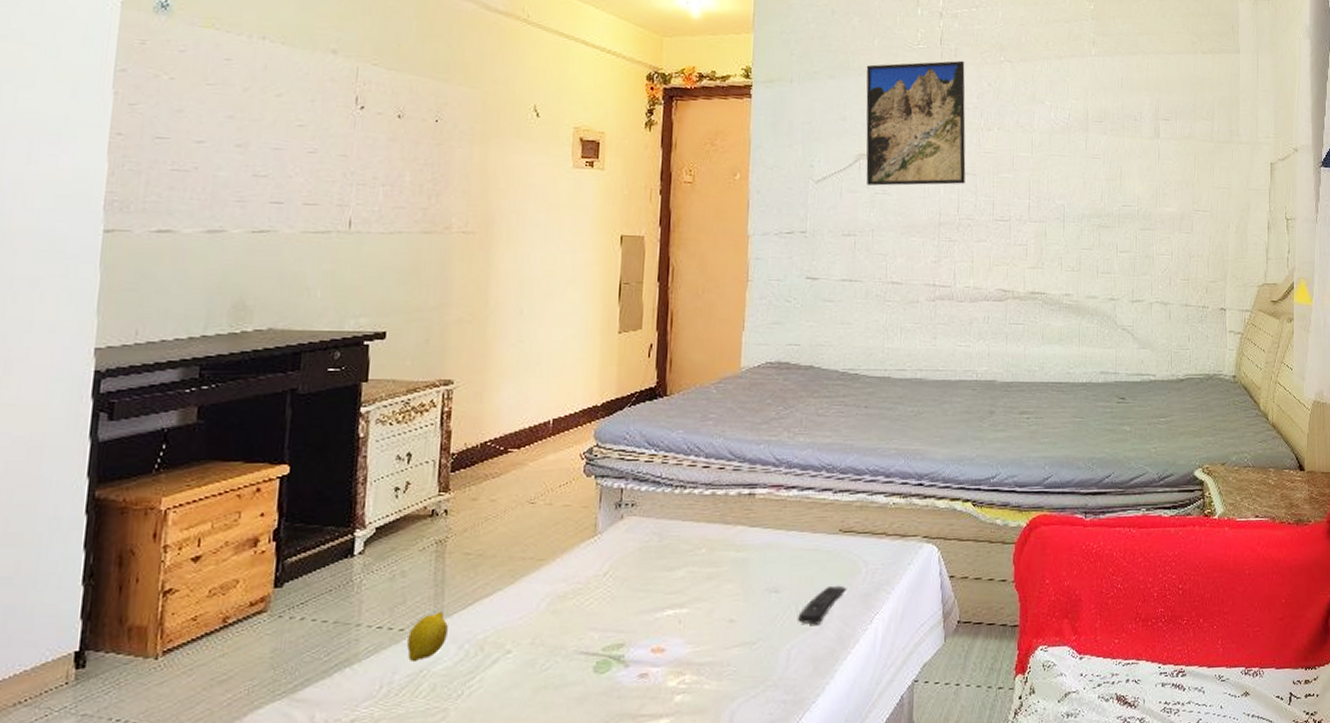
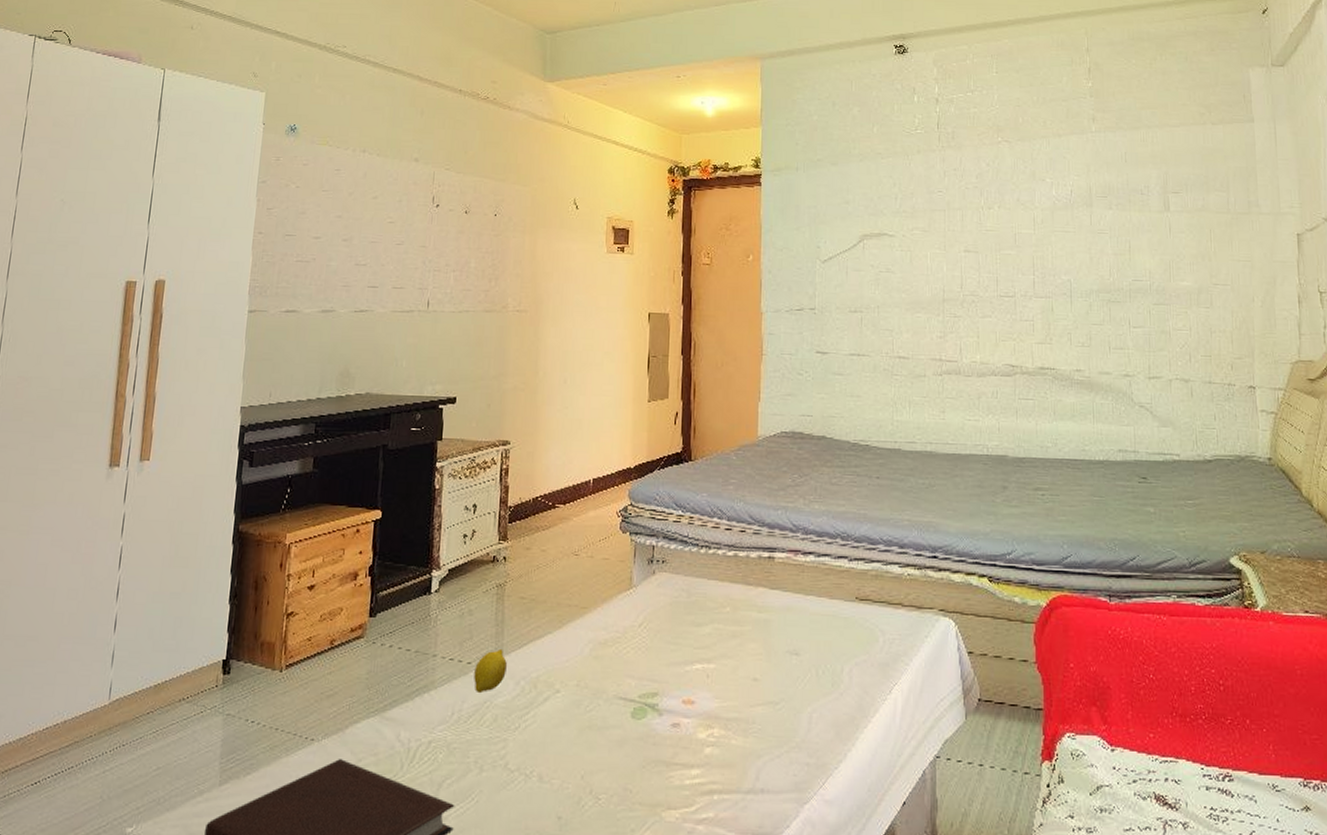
remote control: present [798,585,847,625] -> none [818,652,865,690]
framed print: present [866,60,966,186] -> none [866,143,968,265]

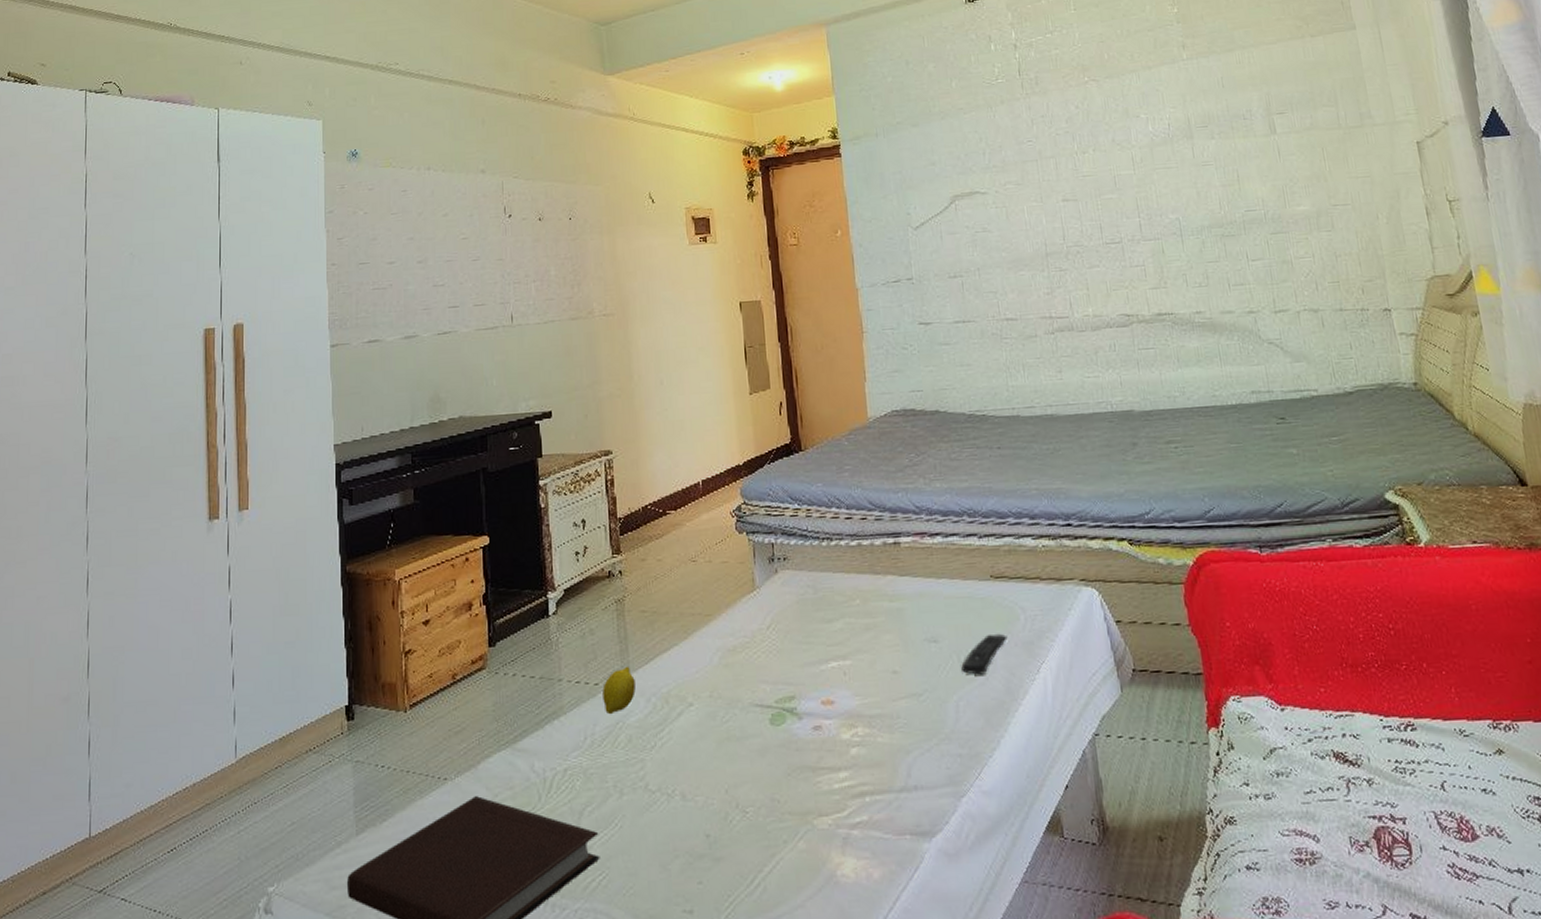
remote control: none [818,652,865,690] -> present [961,633,1008,675]

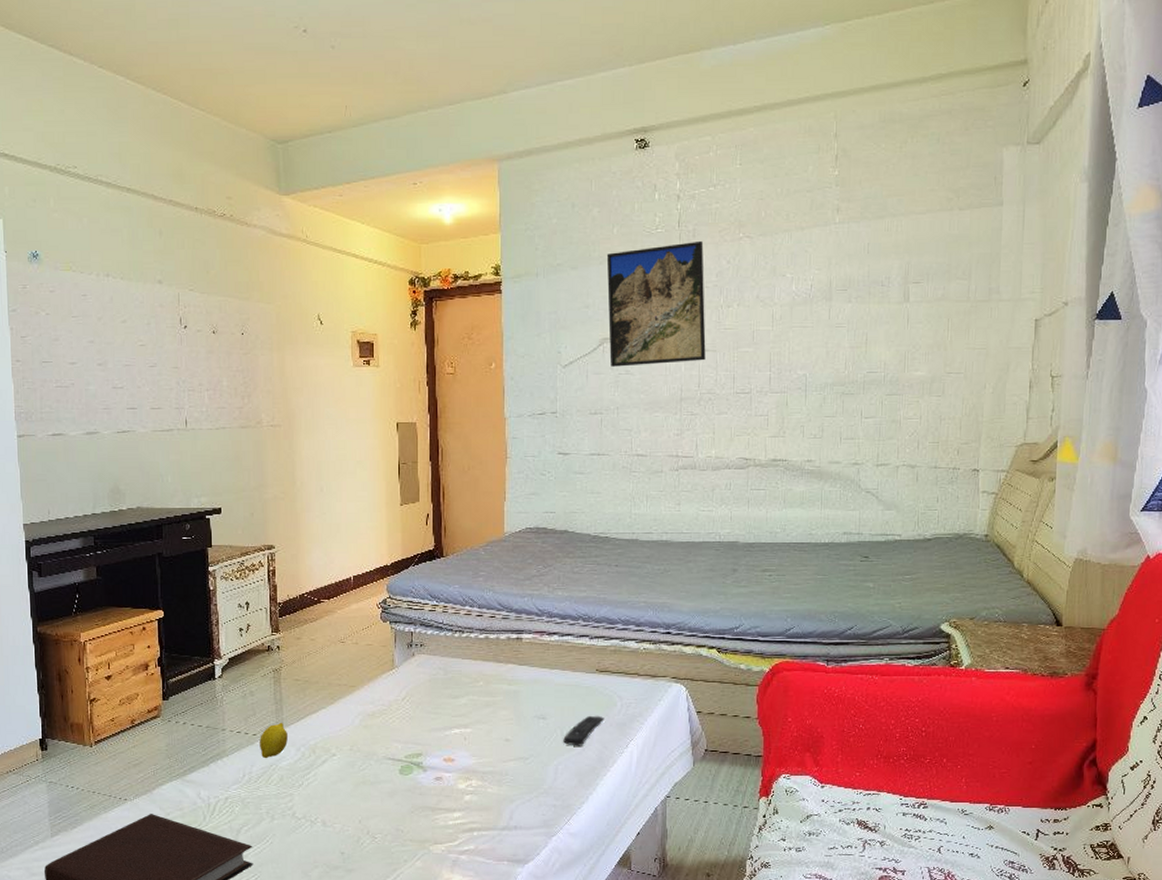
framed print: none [947,87,1067,225] -> present [606,240,706,367]

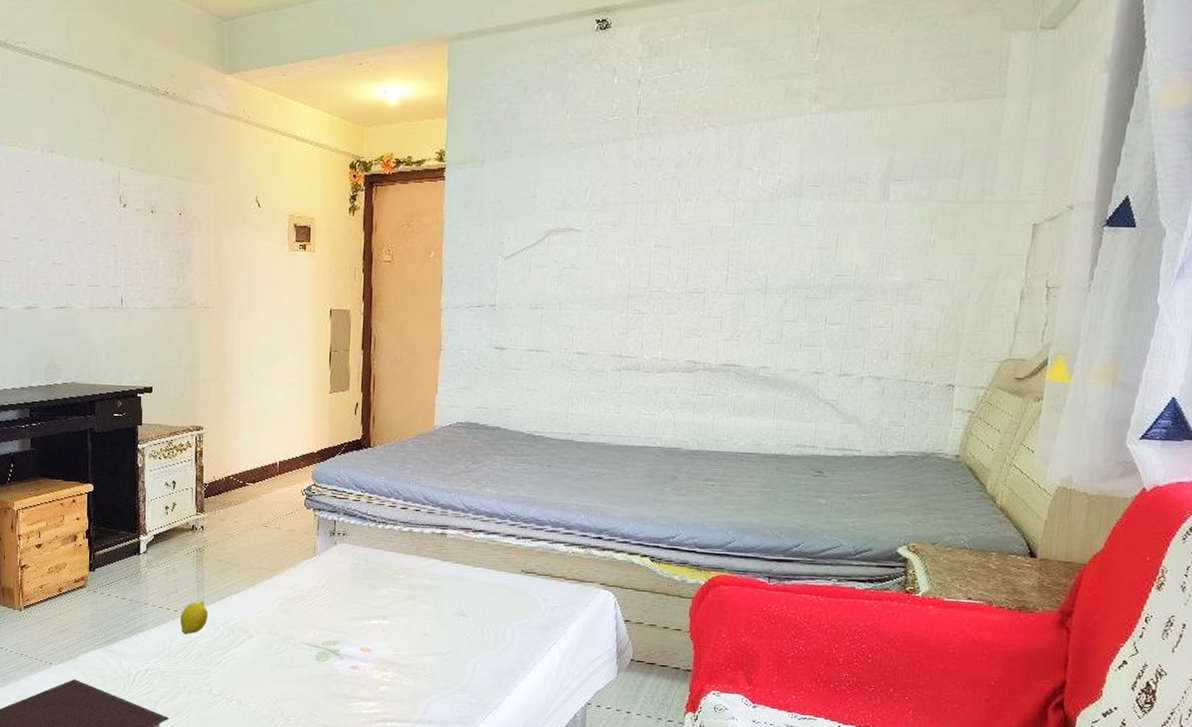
remote control: present [563,715,605,746] -> none [483,616,527,647]
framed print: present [606,240,706,367] -> none [554,129,664,260]

